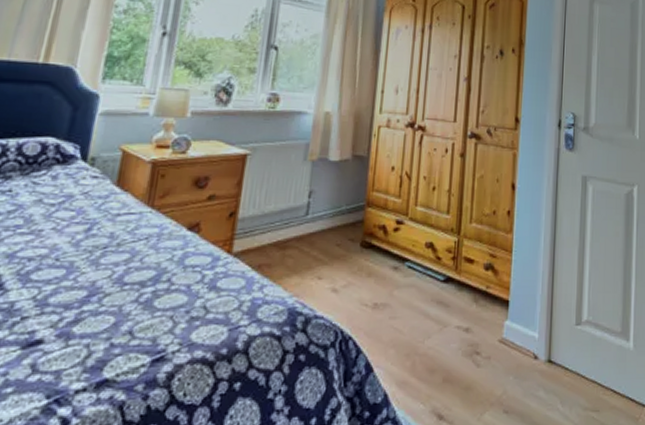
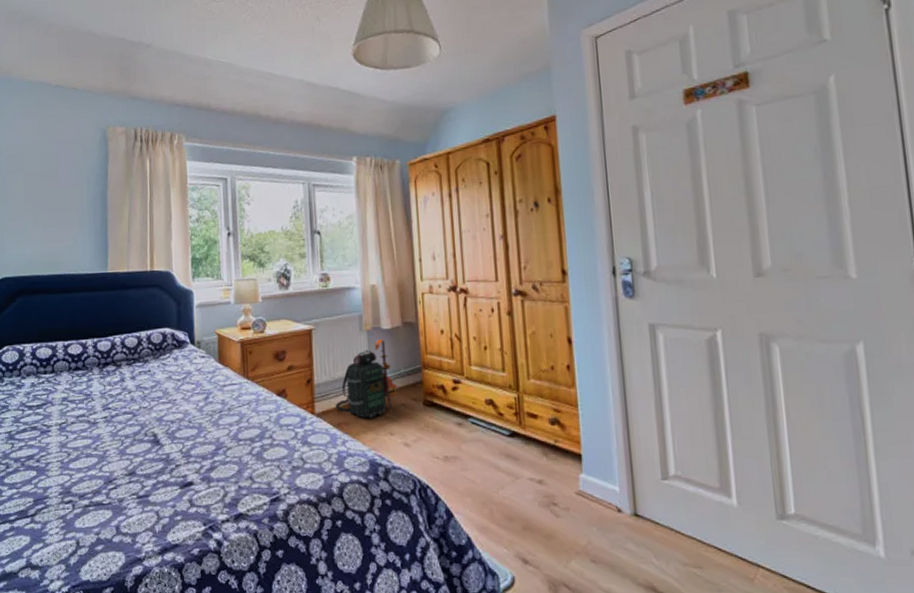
backpack: none [259,172,336,261] -> present [335,339,398,419]

